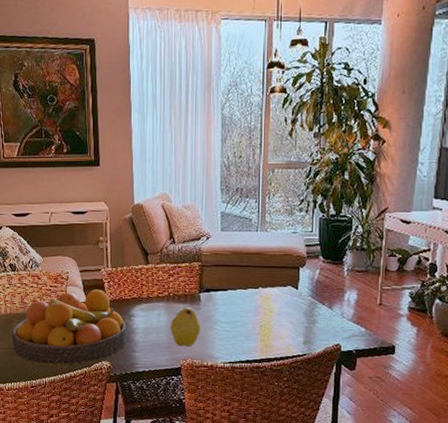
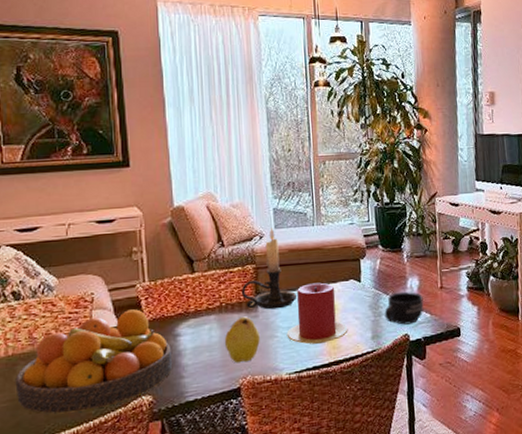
candle holder: none [187,230,236,305] -> present [241,228,296,310]
candle: none [224,285,282,341] -> present [286,282,348,344]
mug: none [318,303,360,336] -> present [384,291,424,325]

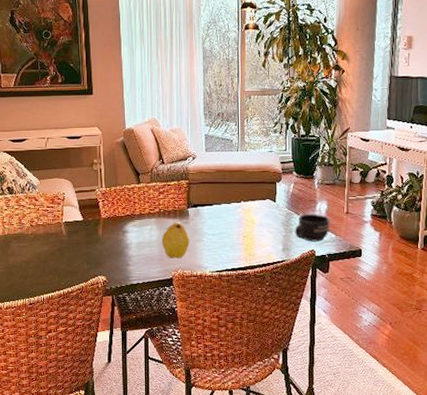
fruit bowl: present [15,309,173,414] -> none [10,208,122,282]
candle holder: present [241,228,296,310] -> none [176,151,221,218]
candle: present [286,282,348,344] -> none [211,200,263,250]

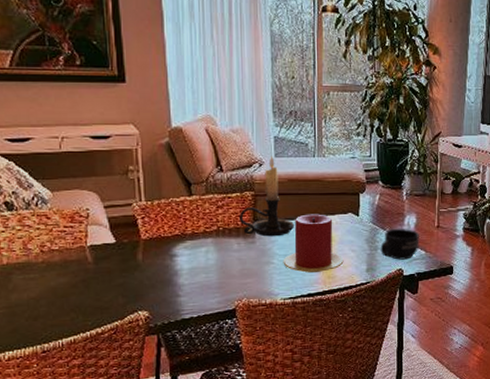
fruit: present [161,222,189,259] -> none [221,242,256,286]
candle holder: none [176,151,221,218] -> present [238,156,294,237]
candle: none [211,200,263,250] -> present [283,214,344,273]

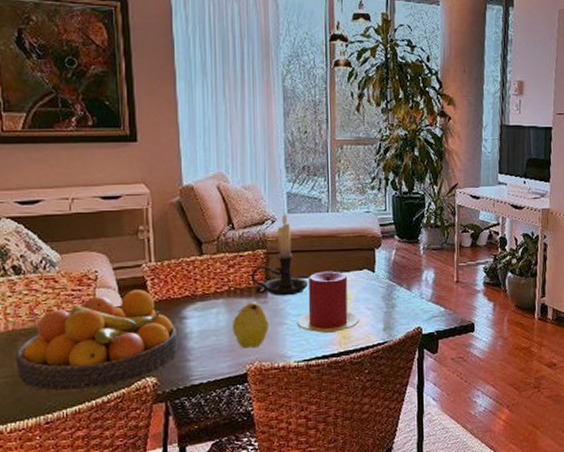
fruit bowl: none [10,228,169,323] -> present [15,289,178,392]
fruit: none [221,242,256,286] -> present [232,302,269,349]
mug: present [380,228,419,260] -> none [397,284,438,318]

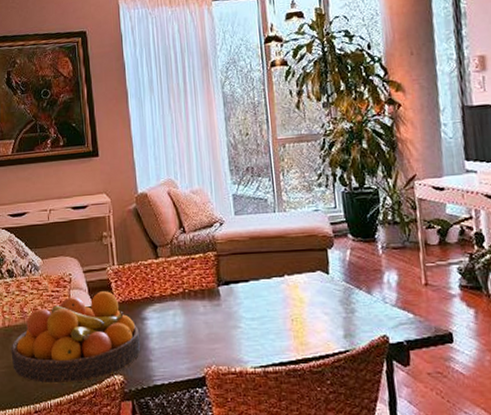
fruit: present [232,302,269,349] -> none [188,304,224,352]
candle holder: present [250,212,308,296] -> none [203,214,259,299]
candle: present [296,271,360,333] -> none [250,273,317,338]

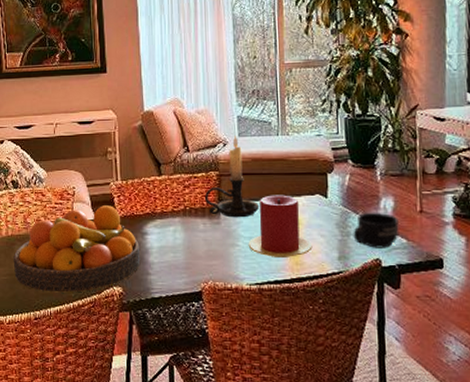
candle holder: none [203,214,259,299] -> present [204,136,259,218]
candle: none [250,273,317,338] -> present [248,195,313,257]
mug: none [357,287,405,325] -> present [353,212,399,248]

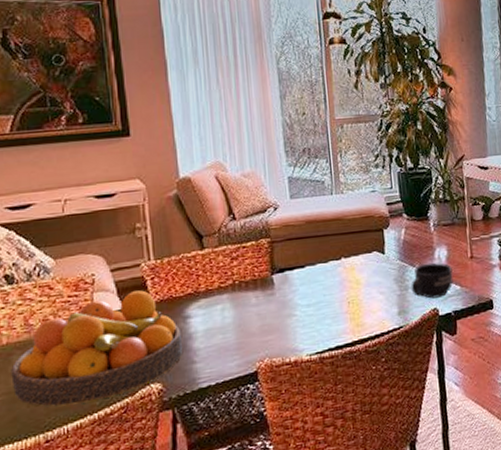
candle holder: present [204,136,259,218] -> none [255,198,316,287]
candle: present [248,195,313,257] -> none [306,255,373,323]

